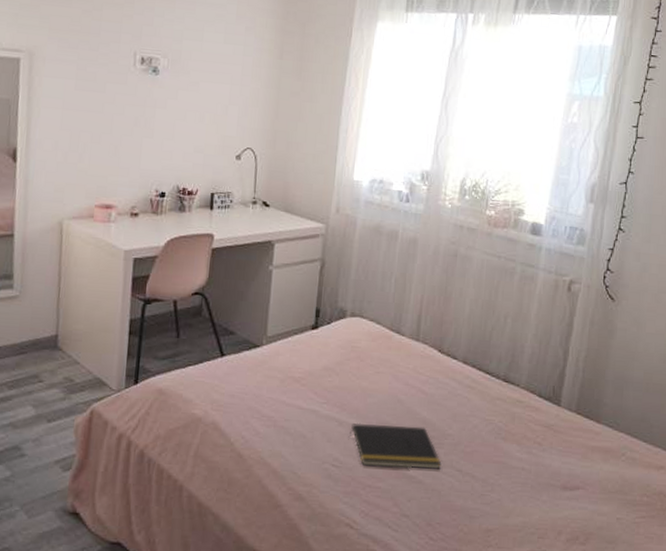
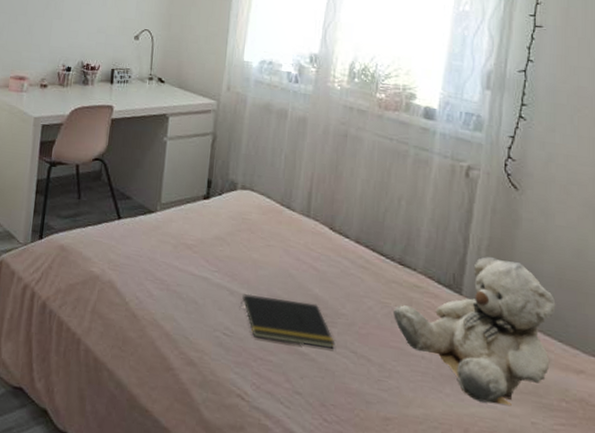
teddy bear: none [497,367,643,505] -> present [394,256,556,405]

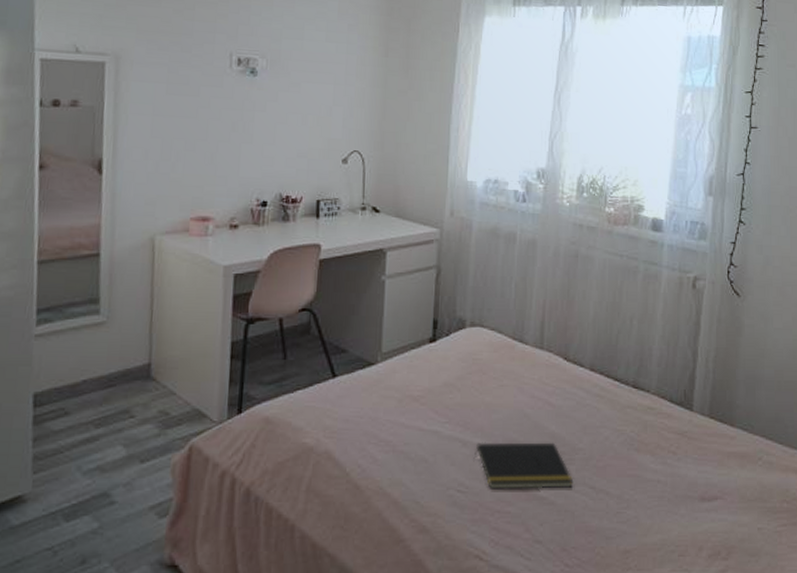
teddy bear: present [394,256,556,405] -> none [630,367,776,517]

